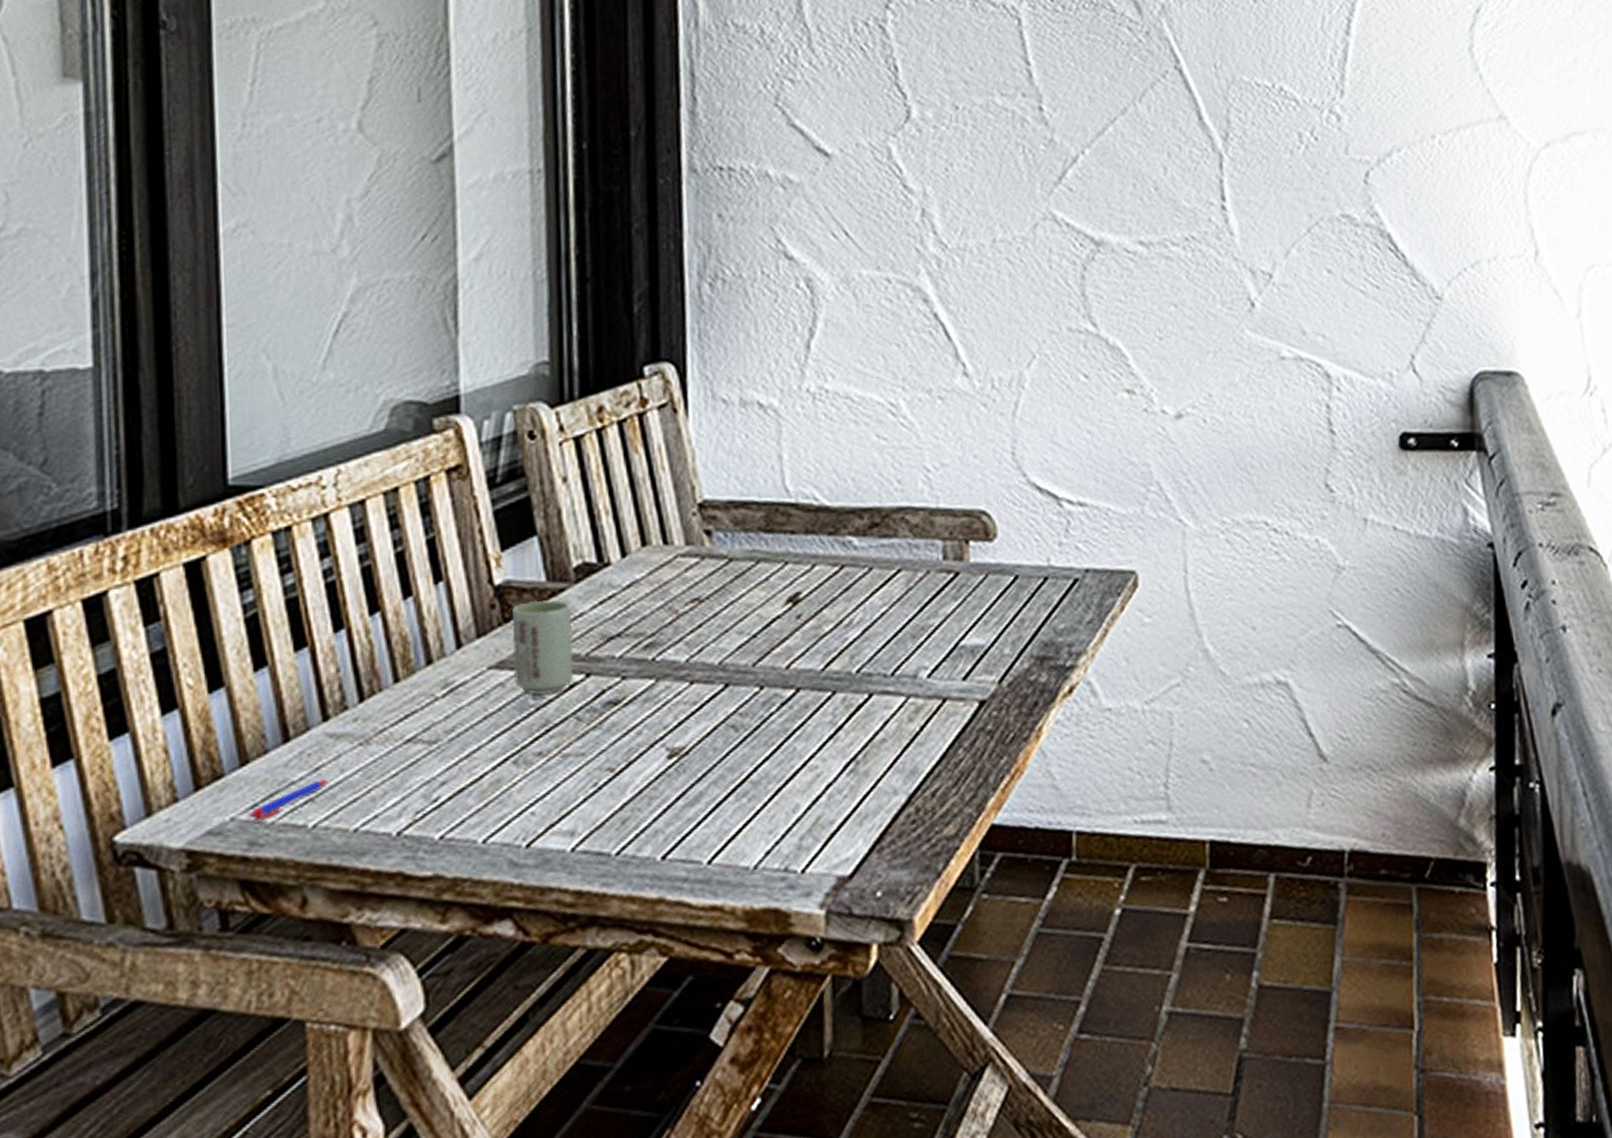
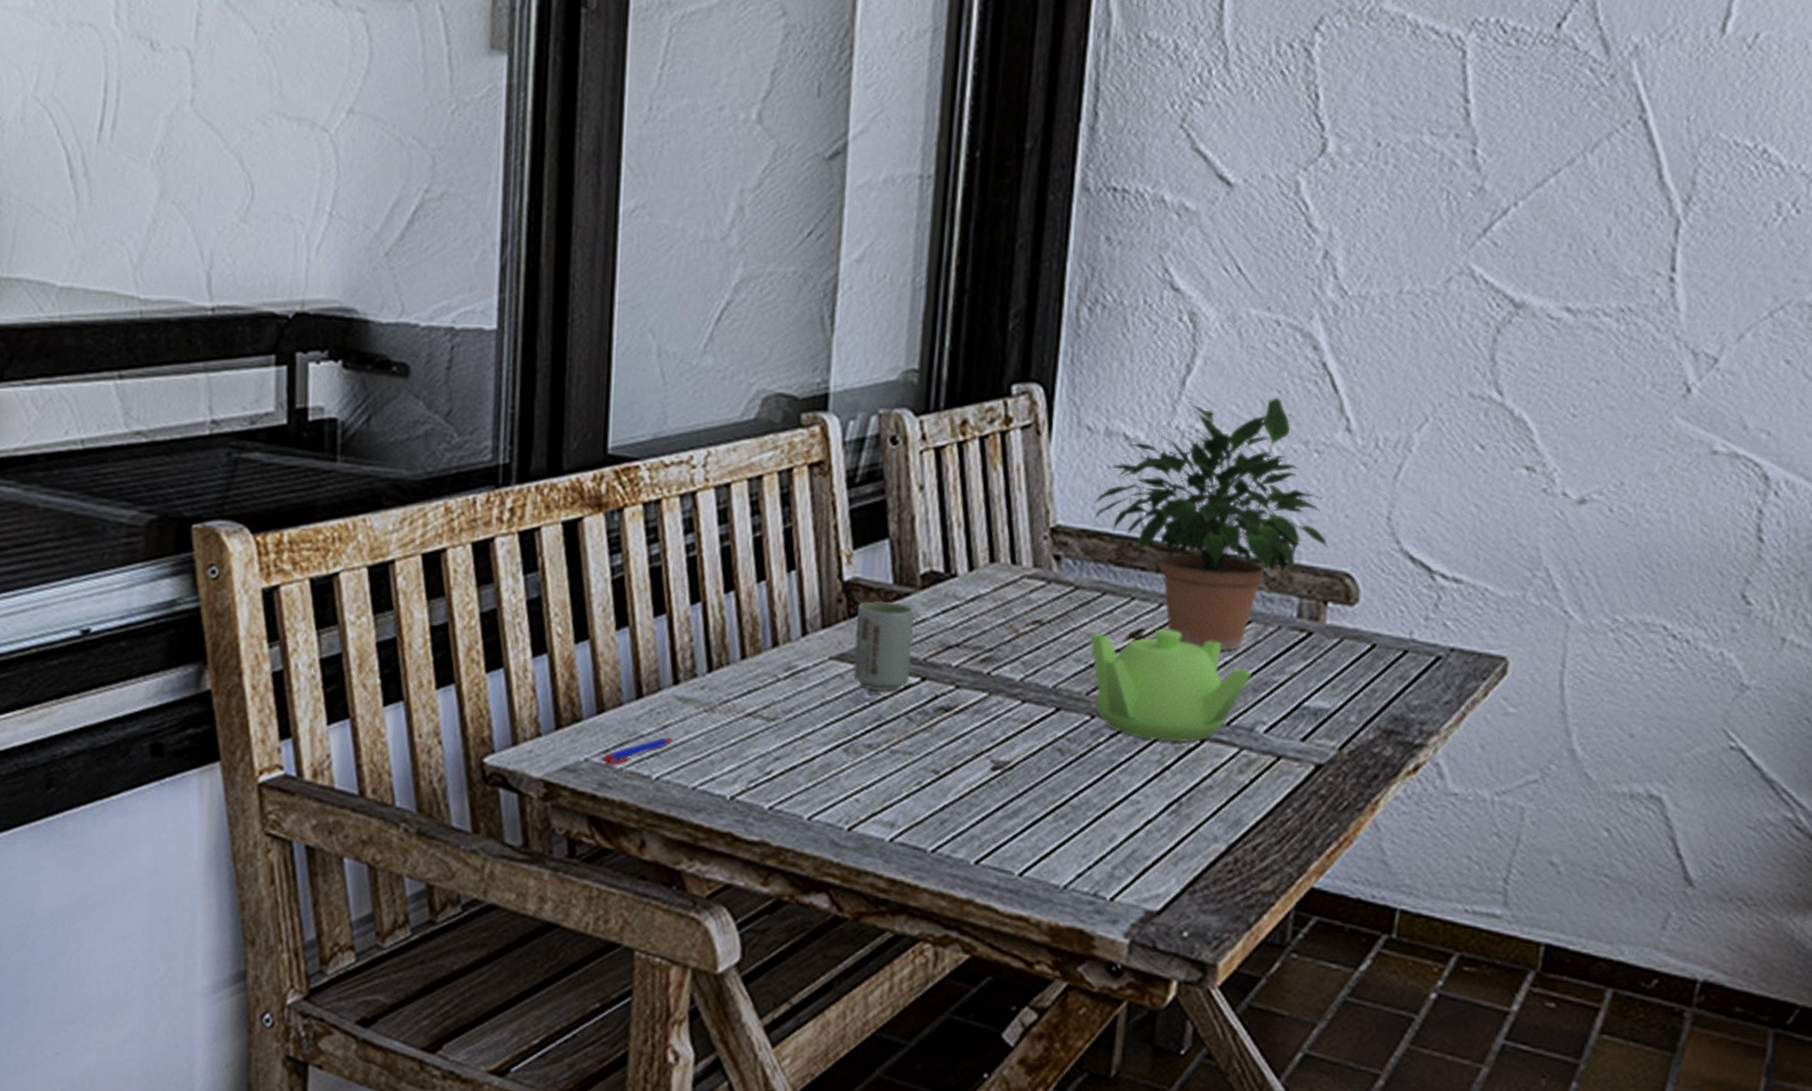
potted plant: none [738,350,962,603] -> present [1092,397,1328,650]
teapot: none [749,589,908,702] -> present [1090,629,1251,742]

